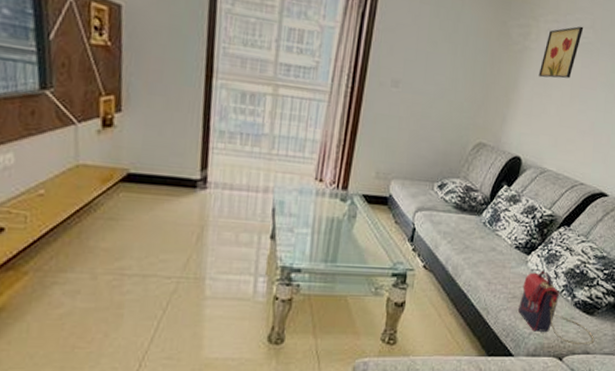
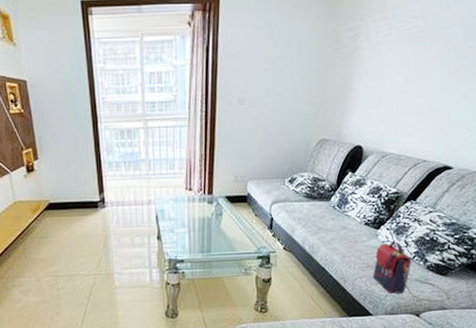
wall art: present [538,26,584,79] -> none [371,17,413,72]

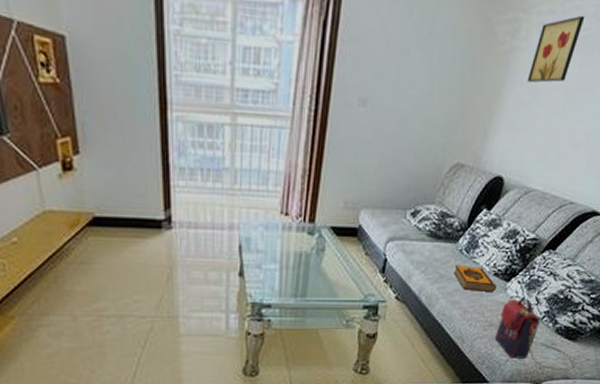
hardback book: none [330,218,369,240] -> present [454,265,497,293]
wall art: none [371,17,413,72] -> present [527,15,585,83]

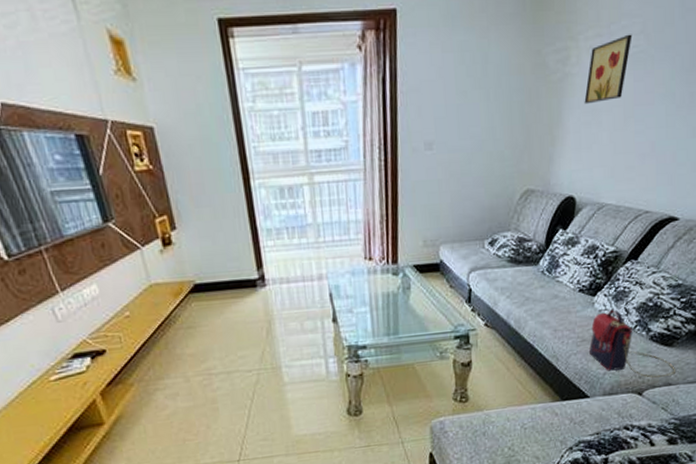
hardback book: present [454,265,497,293] -> none [538,285,584,310]

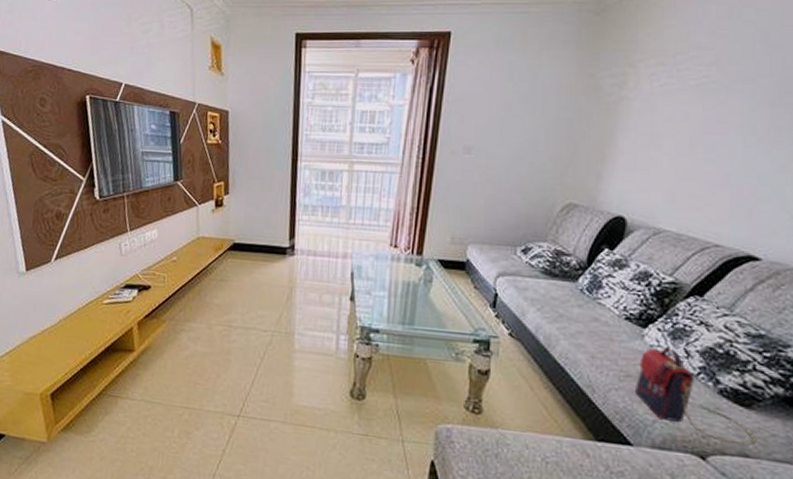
wall art: present [584,34,632,105] -> none [642,64,702,128]

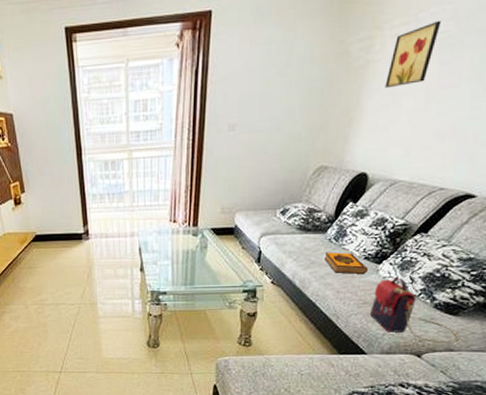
hardback book: none [575,305,631,339] -> present [324,252,369,275]
wall art: none [642,64,702,128] -> present [385,20,442,89]

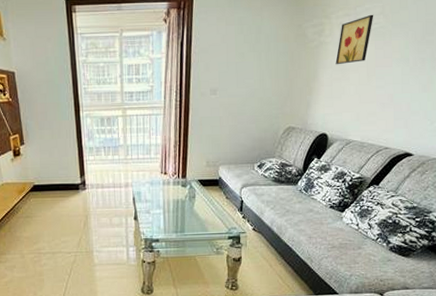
hardback book: present [324,252,369,275] -> none [297,202,334,222]
handbag: present [370,277,460,344] -> none [338,224,413,282]

